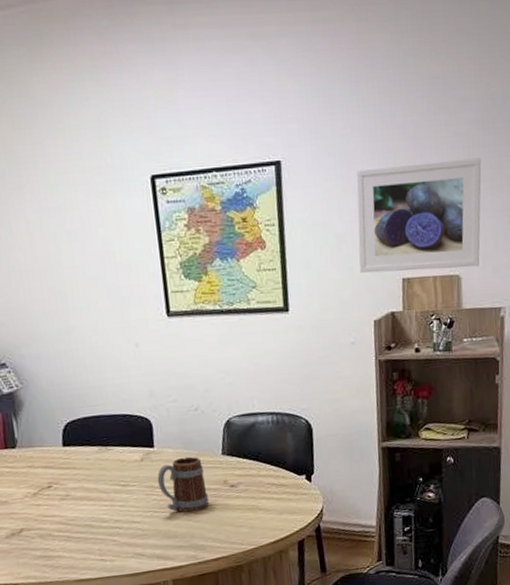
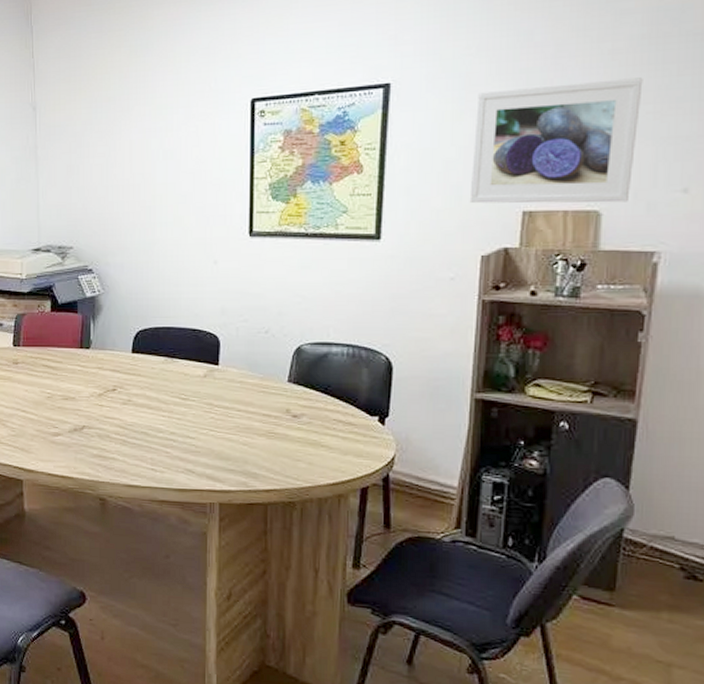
mug: present [157,456,209,512] -> none [217,379,268,436]

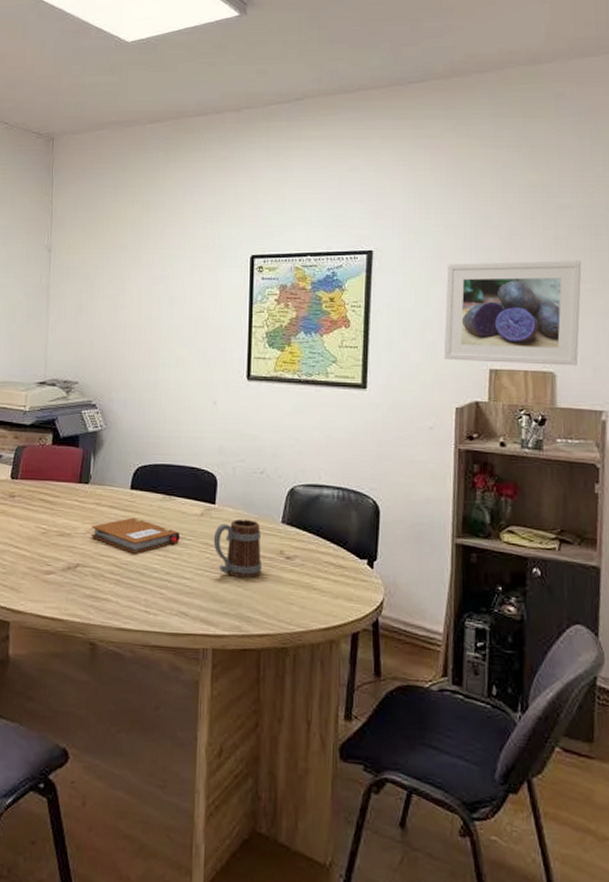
notebook: none [95,380,184,415] -> present [91,517,181,554]
mug: none [217,379,268,436] -> present [213,518,263,578]

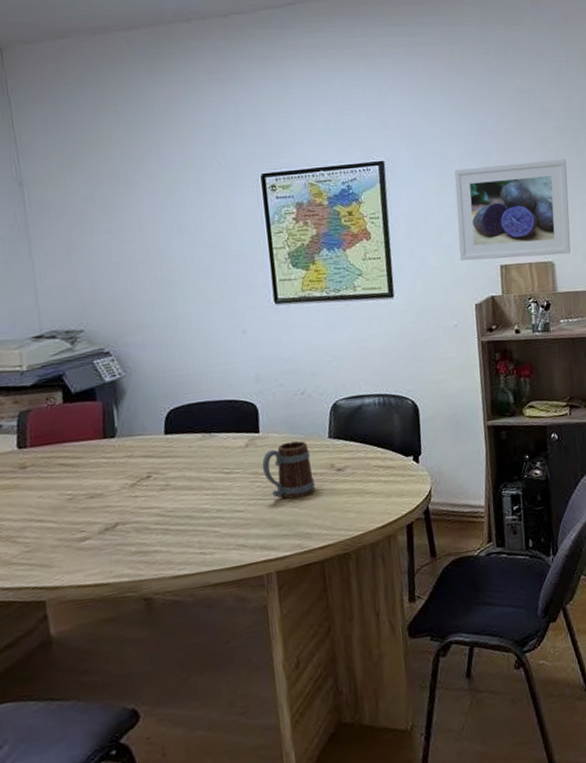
notebook: present [91,517,181,554] -> none [126,462,228,499]

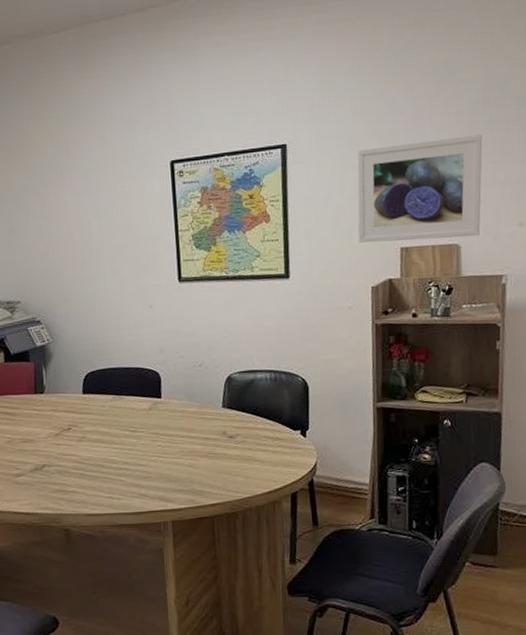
mug: present [262,440,316,499] -> none [162,407,209,459]

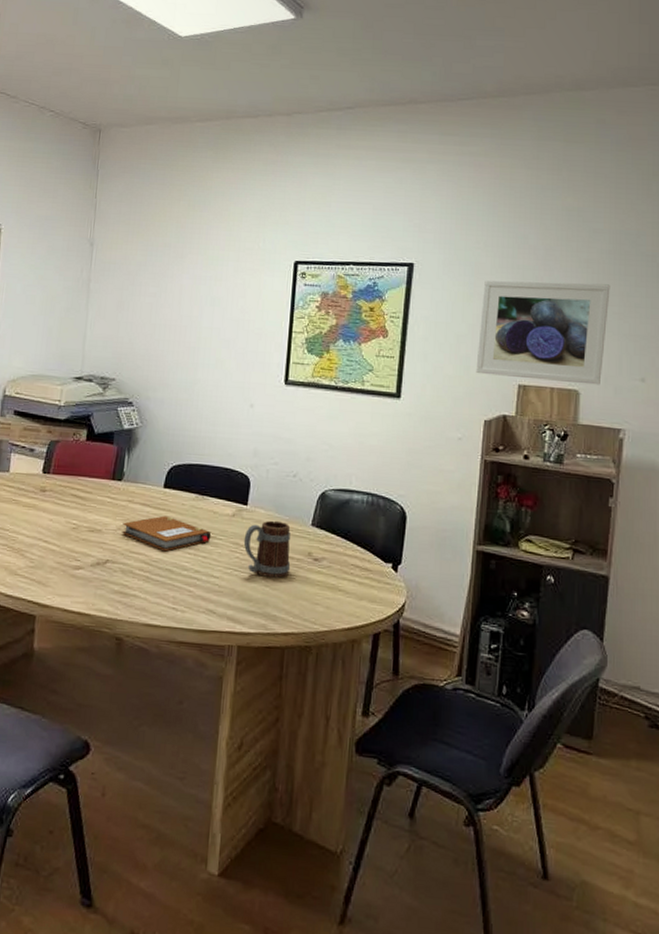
notebook: none [51,418,133,450] -> present [122,515,212,552]
mug: none [162,407,209,459] -> present [243,520,291,578]

